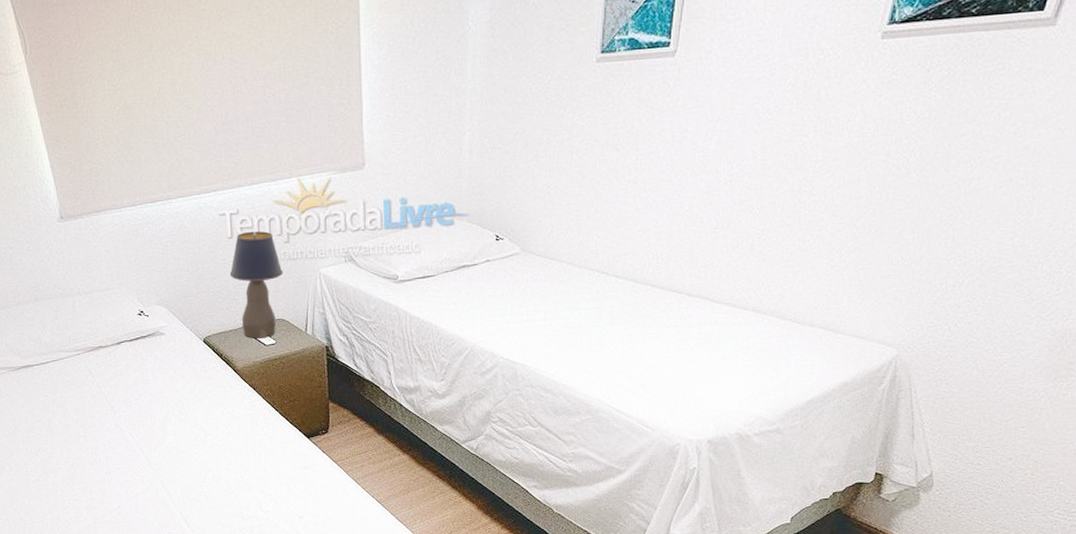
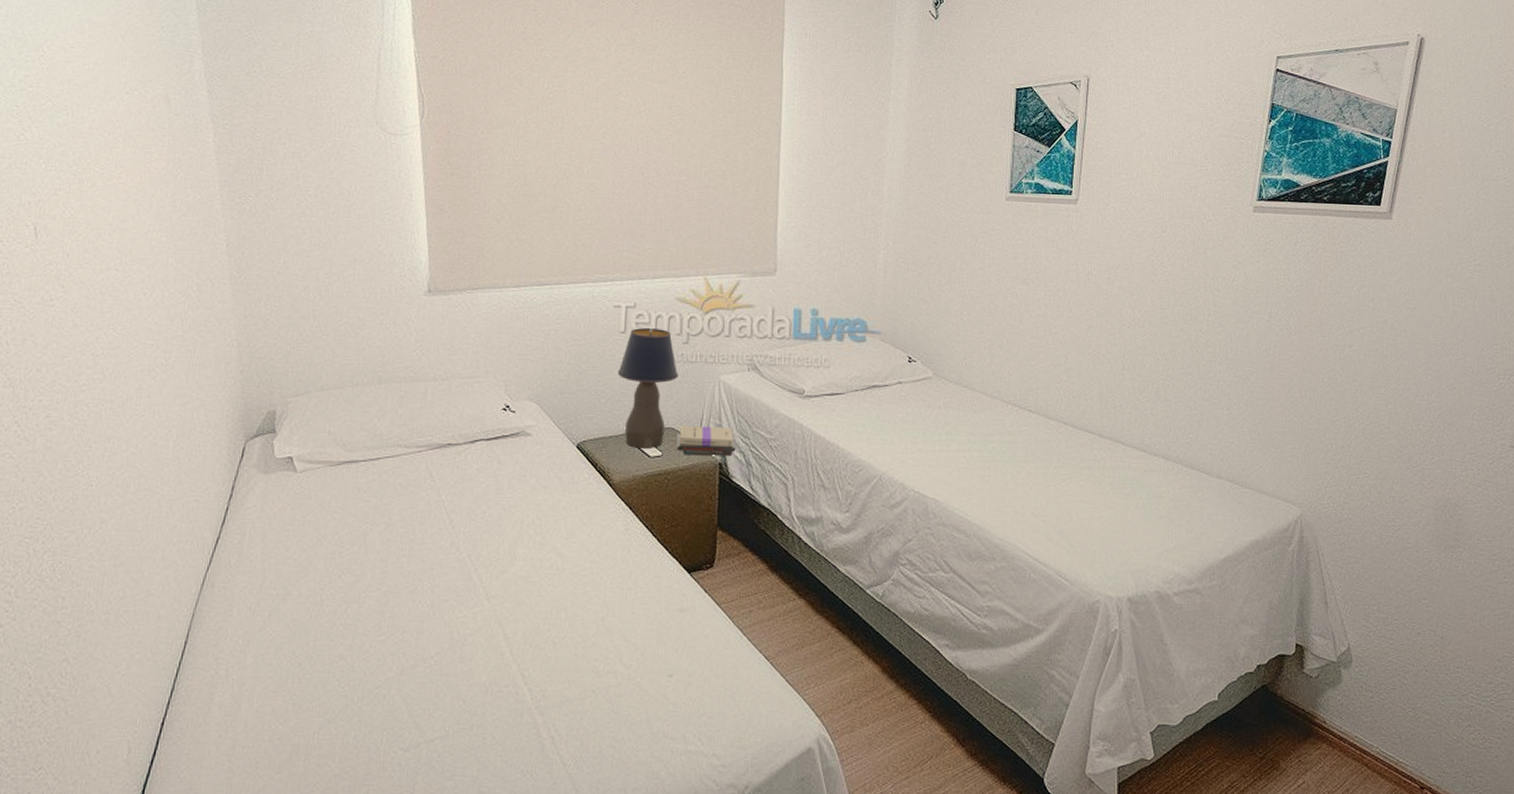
books: none [286,315,340,342] -> present [675,425,736,457]

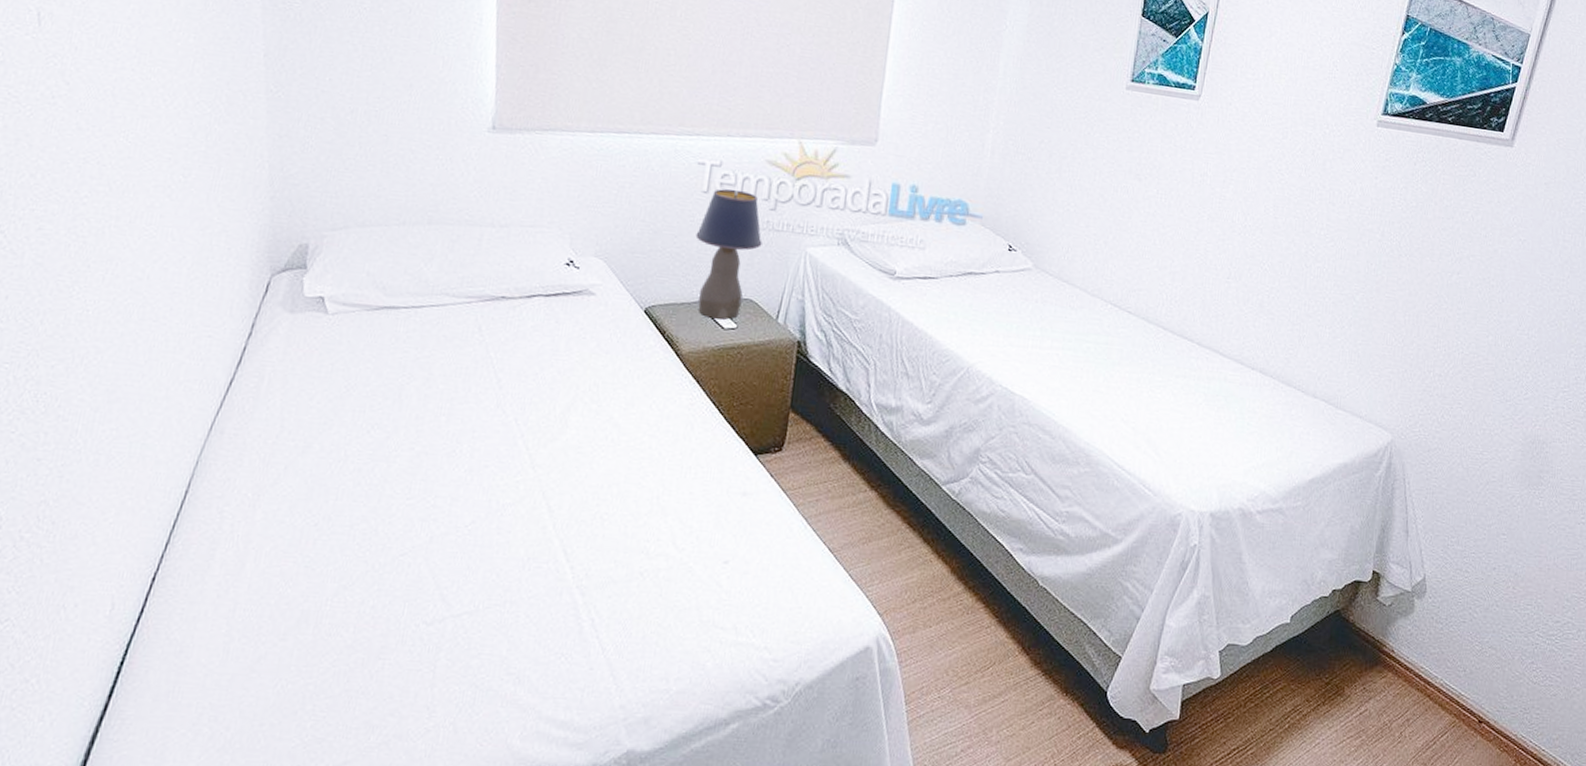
books: present [675,425,736,457] -> none [753,297,818,335]

